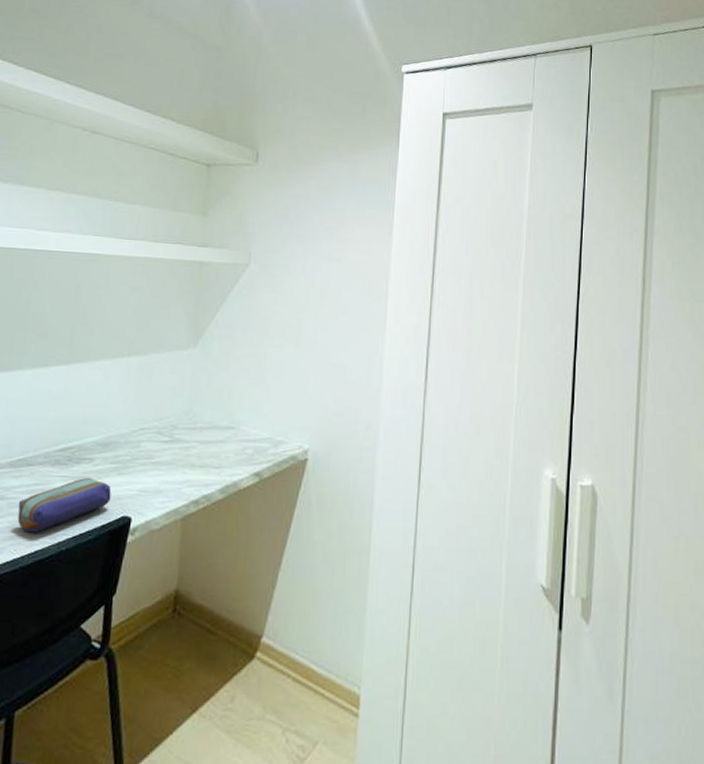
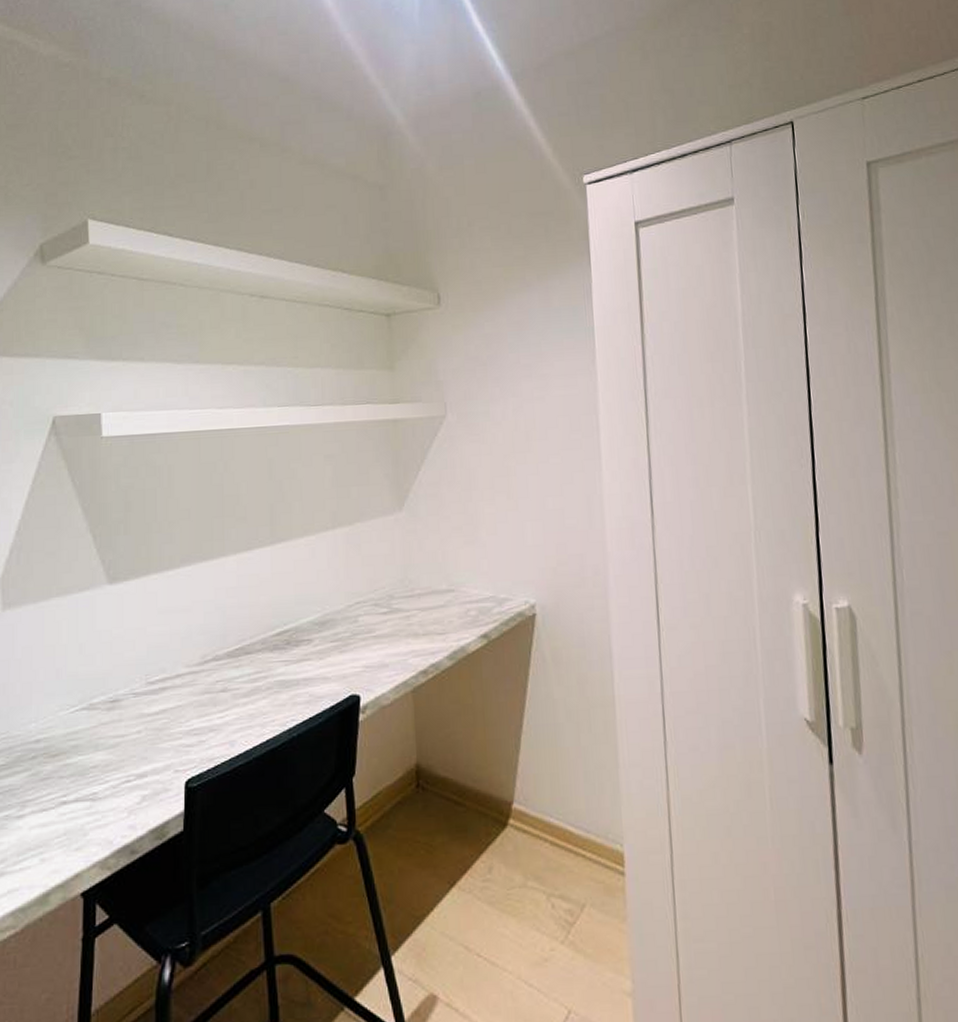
pencil case: present [17,477,112,533] -> none [242,659,336,722]

